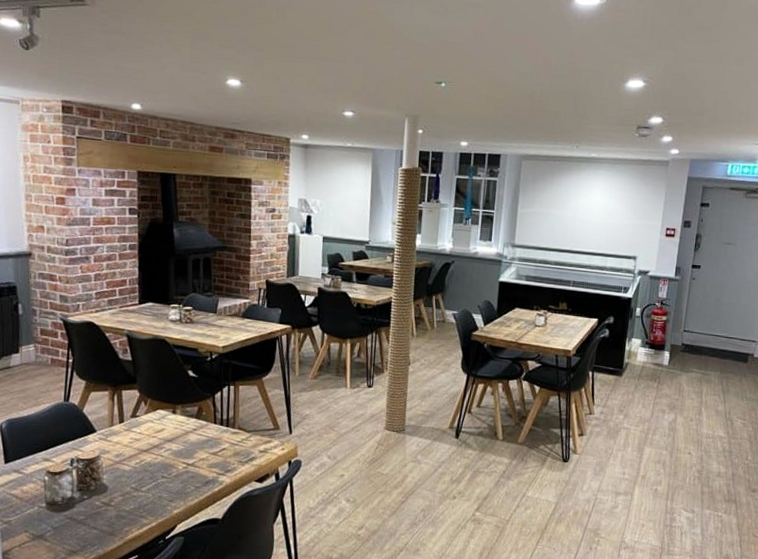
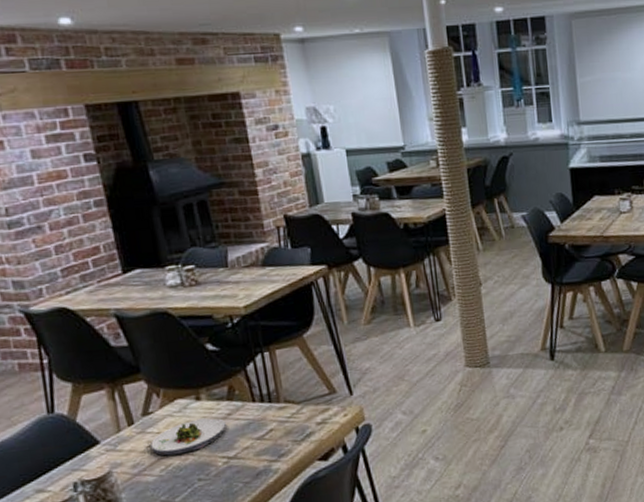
salad plate: none [132,428,191,454] -> present [151,418,226,456]

